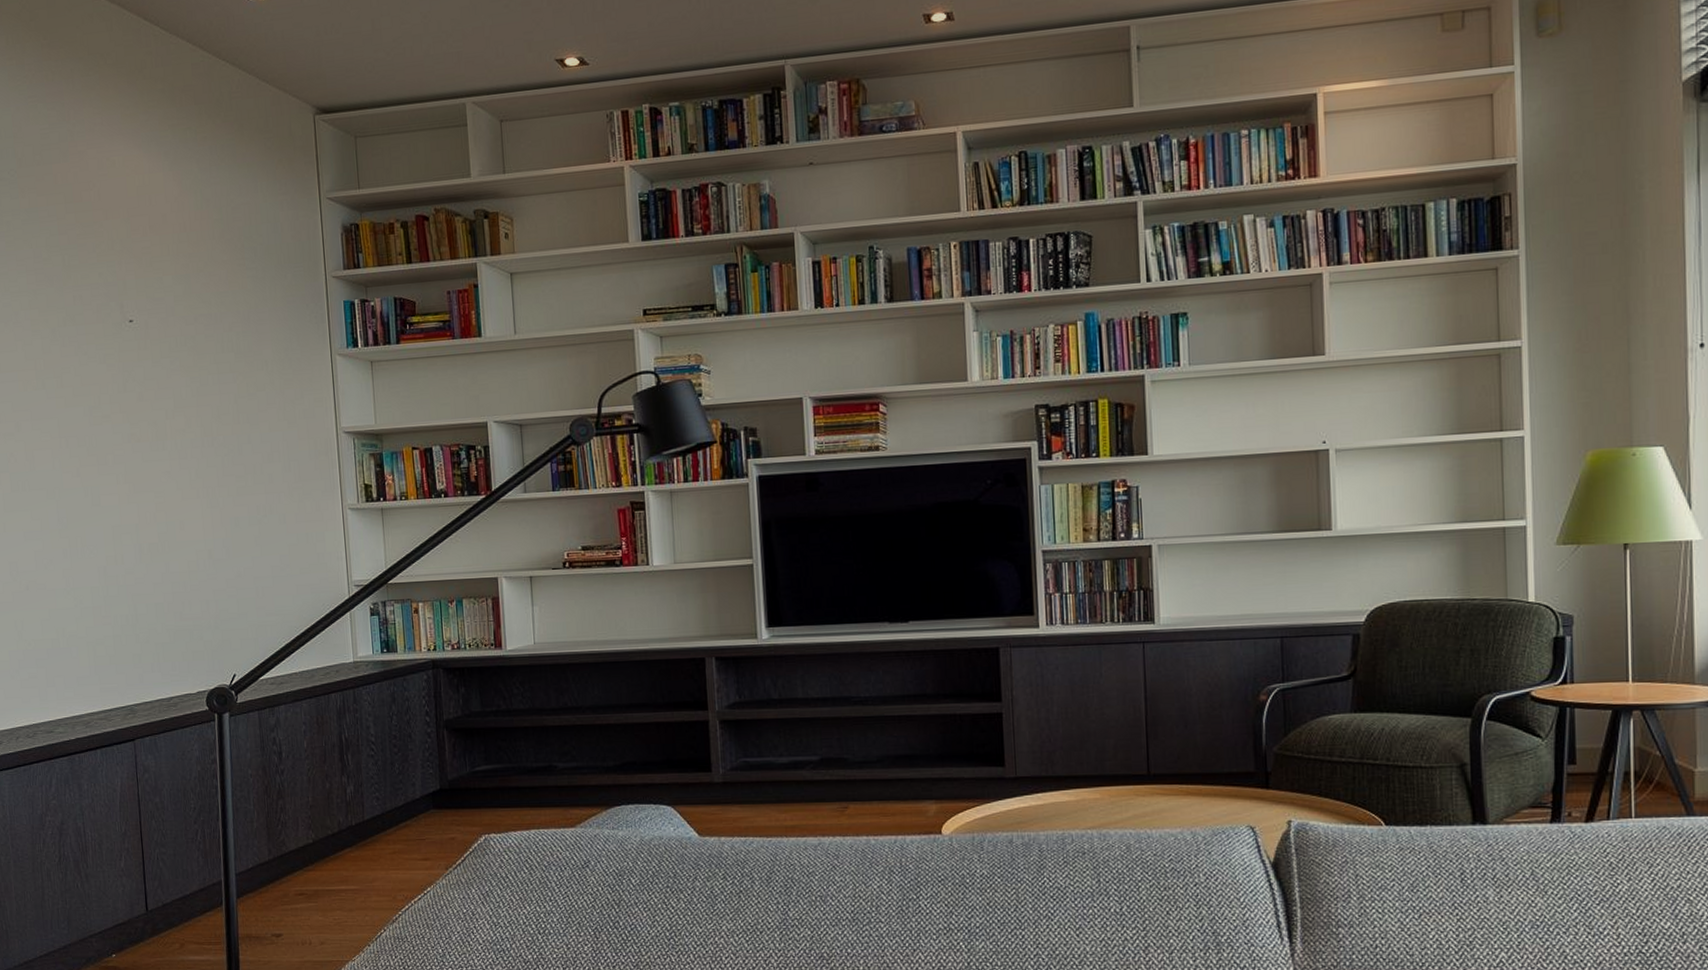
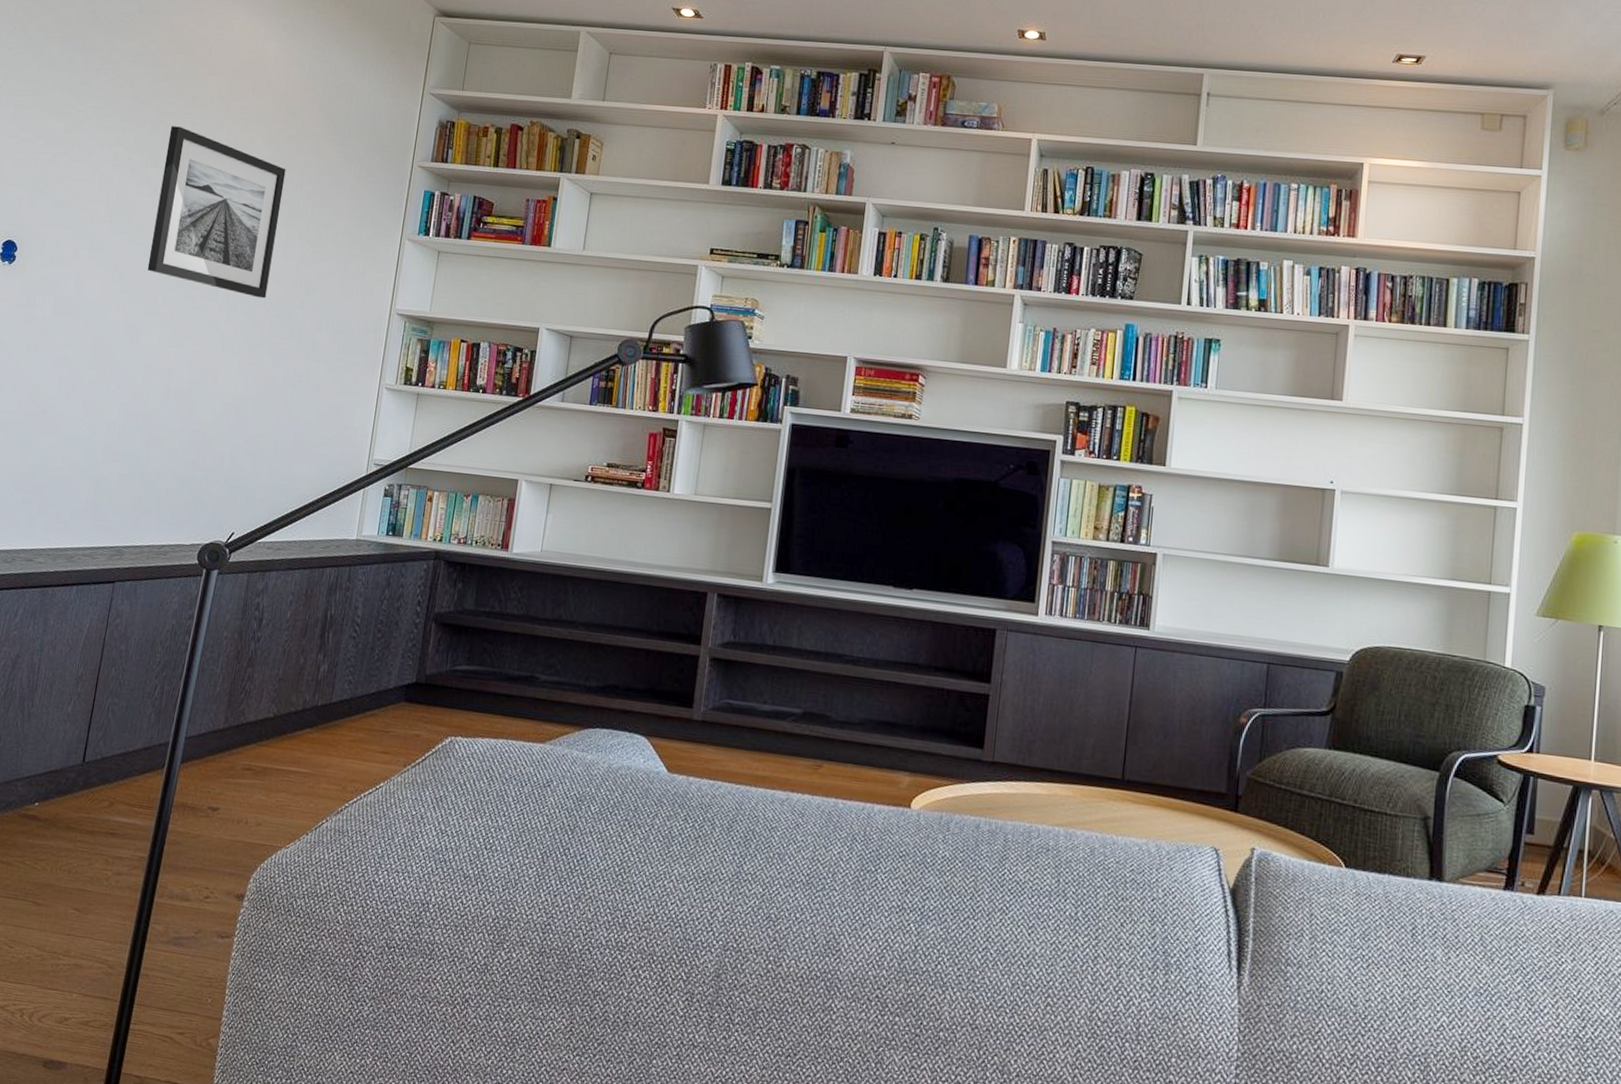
wall art: none [78,278,212,440] -> present [147,126,286,299]

